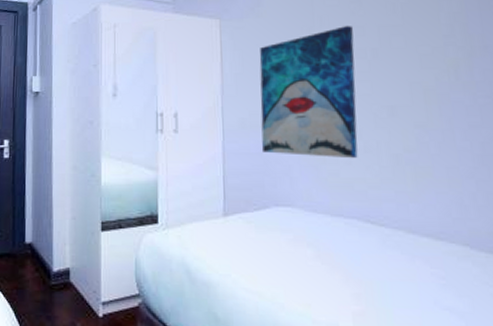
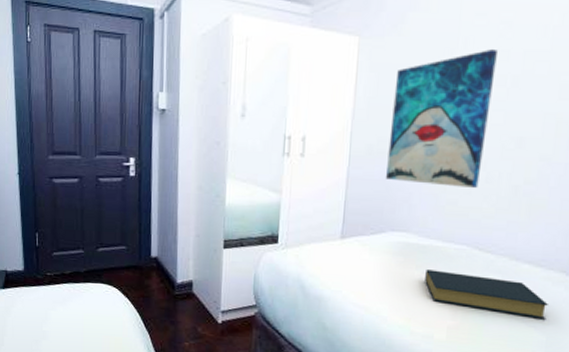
hardback book: none [318,247,460,301] -> present [425,269,548,320]

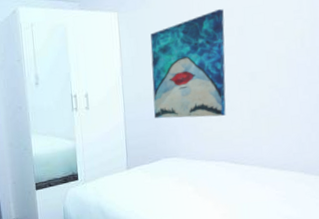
hardback book: present [425,269,548,320] -> none [197,183,295,211]

